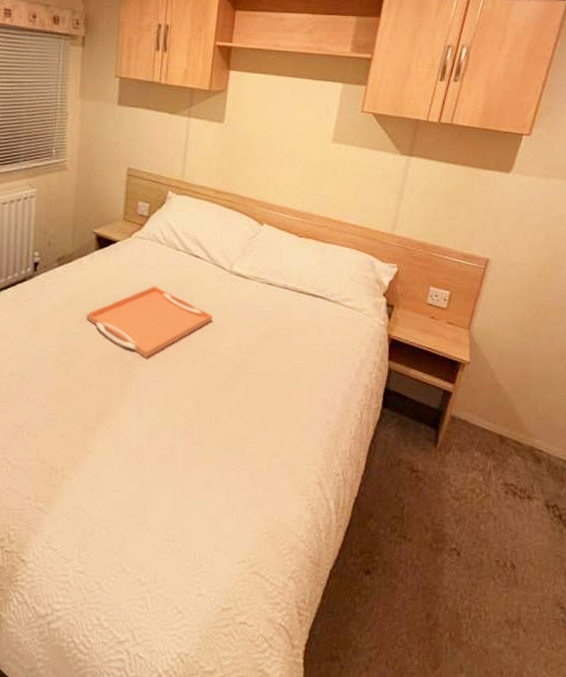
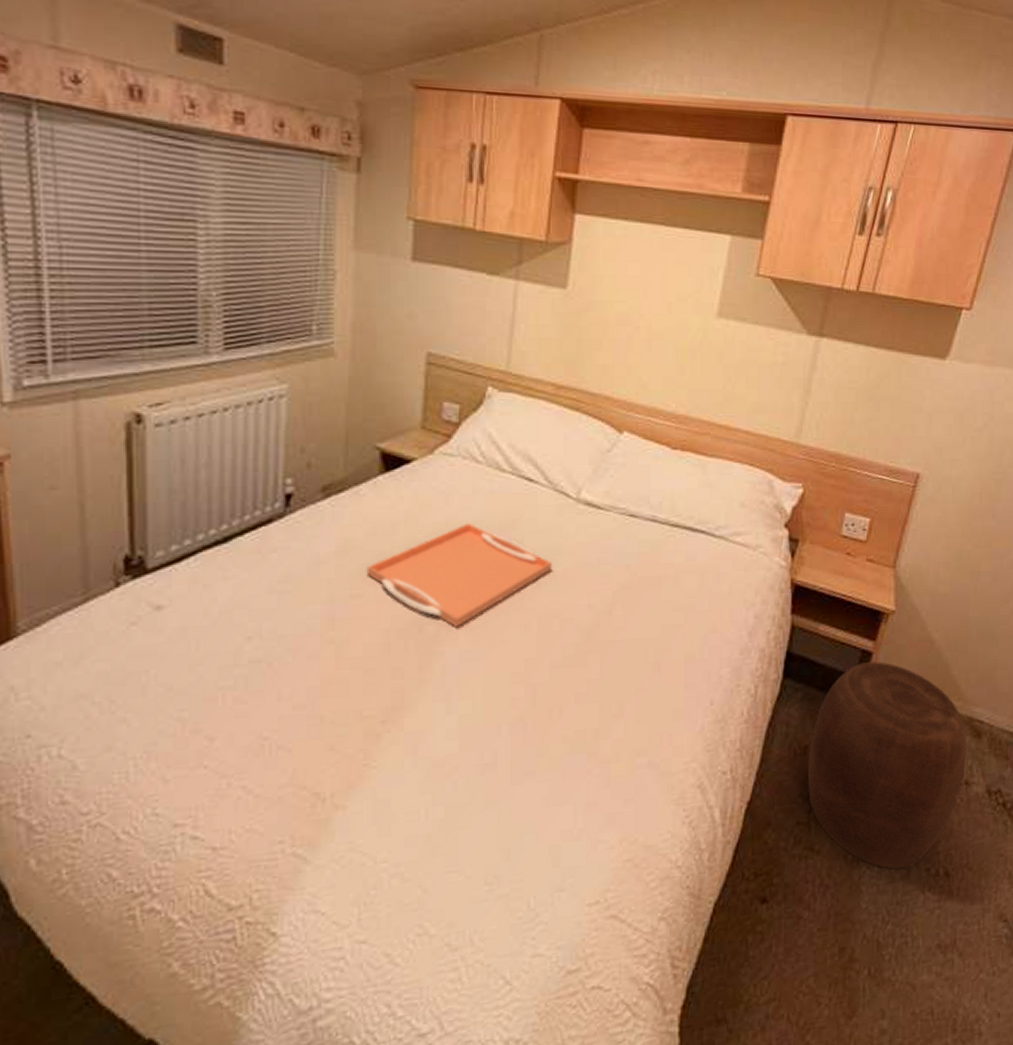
stool: none [401,400,529,560] -> present [807,661,967,870]

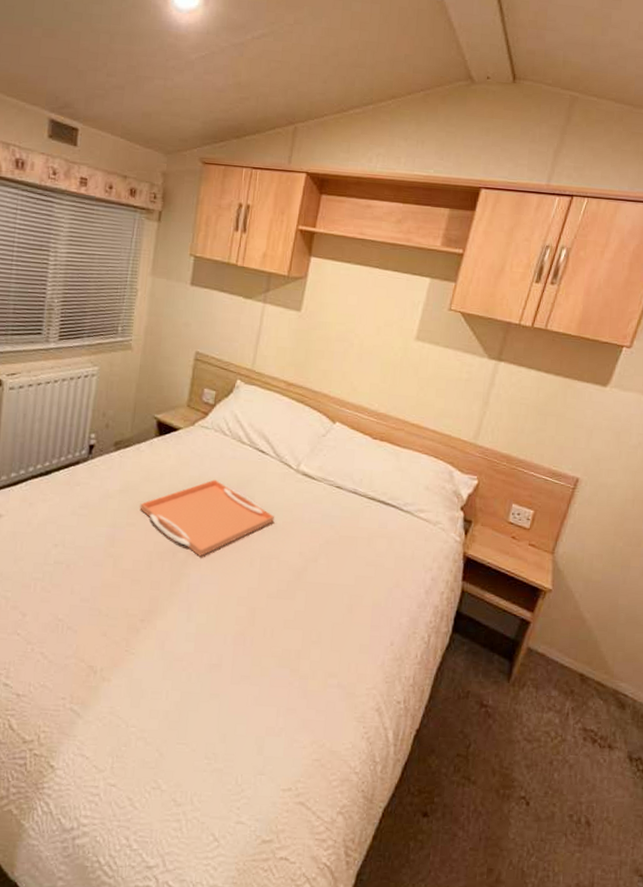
stool: present [807,661,967,870] -> none [468,629,611,812]

